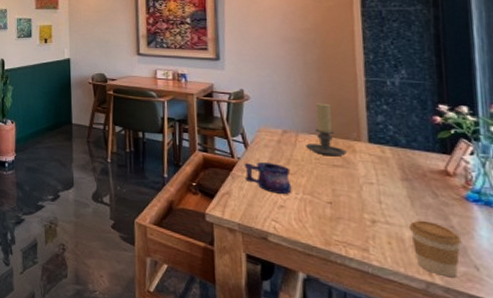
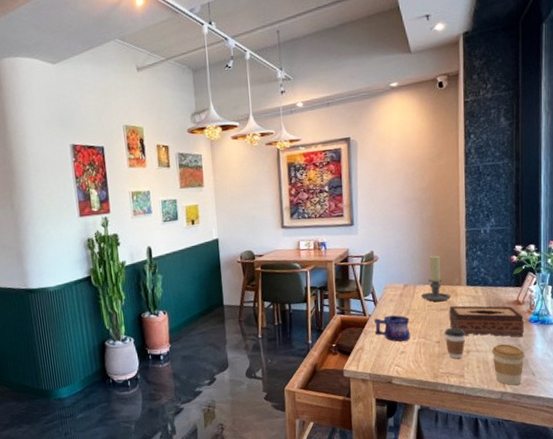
coffee cup: none [338,189,370,228] -> present [444,327,466,359]
tissue box: none [344,164,458,217] -> present [449,305,524,338]

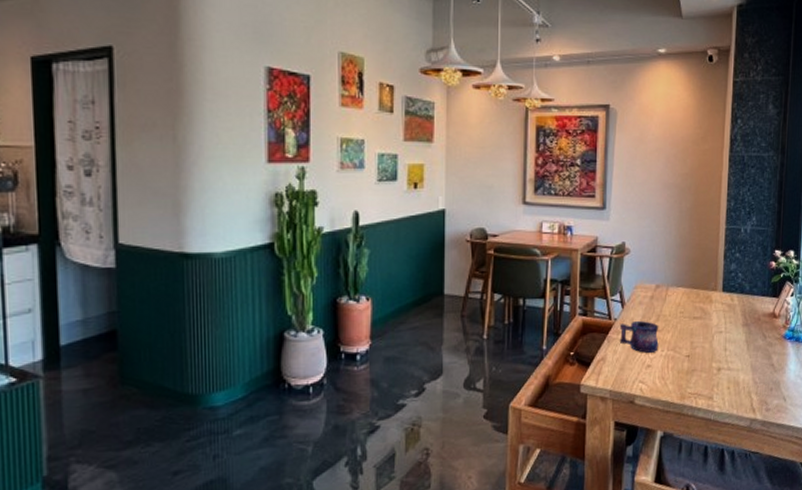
candle holder: present [421,255,451,302] -> none [674,253,705,309]
coffee cup: present [444,327,466,359] -> none [695,340,718,378]
tissue box: present [449,305,524,338] -> none [701,314,779,356]
coffee cup: present [491,343,525,385] -> none [743,362,778,411]

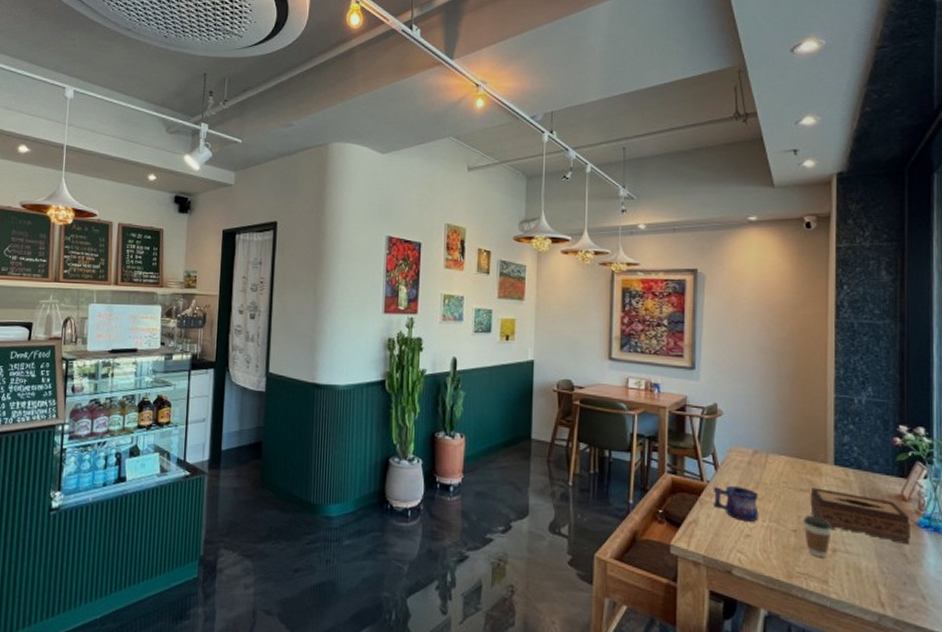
coffee cup: none [695,340,718,378] -> present [803,516,832,558]
tissue box: none [701,314,779,356] -> present [810,488,910,544]

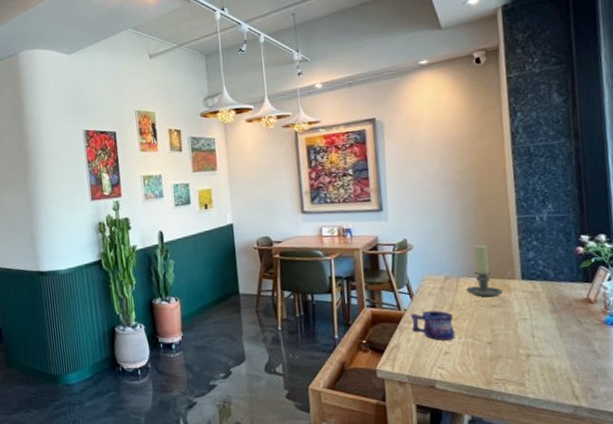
candle holder: none [775,421,813,480] -> present [466,245,503,298]
coffee cup: present [803,516,832,558] -> none [496,327,525,364]
tissue box: present [810,488,910,544] -> none [501,302,599,342]

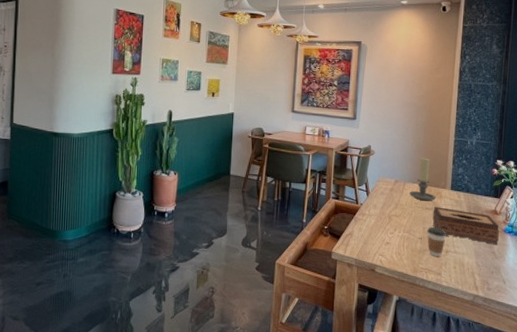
mug: present [410,310,455,341] -> none [364,207,397,233]
coffee cup: none [496,327,525,364] -> present [426,227,446,257]
tissue box: none [501,302,599,342] -> present [432,207,499,245]

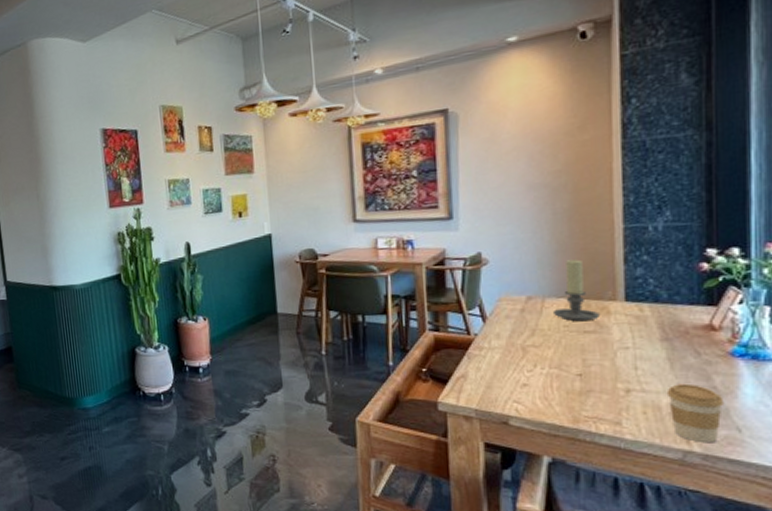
coffee cup: present [426,227,446,257] -> none [589,357,624,400]
tissue box: present [432,207,499,245] -> none [597,327,722,376]
coffee cup: none [468,249,498,289] -> present [666,383,725,442]

